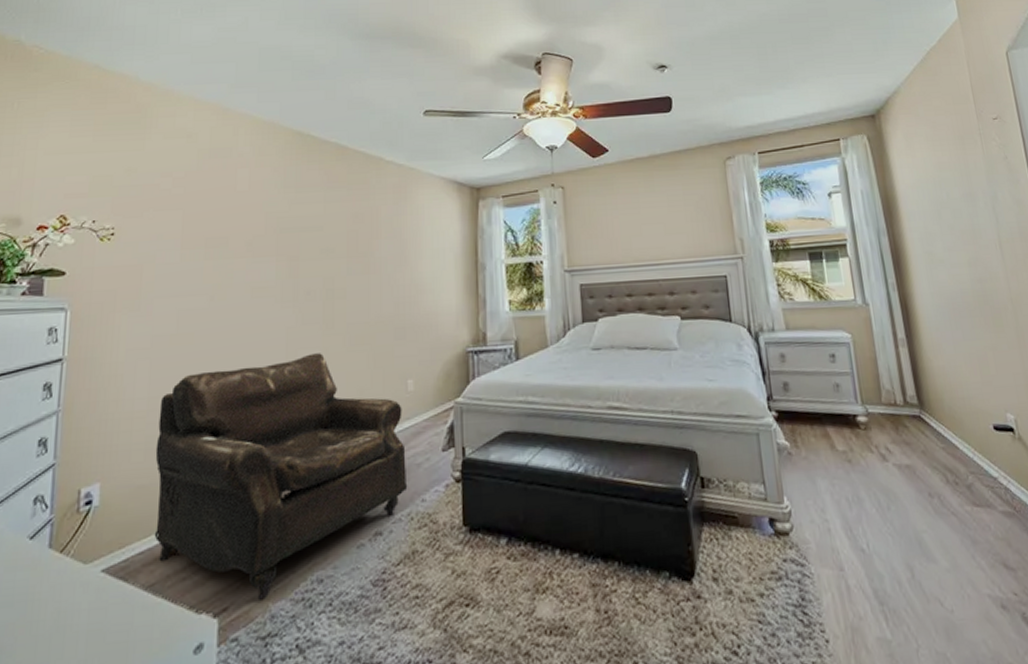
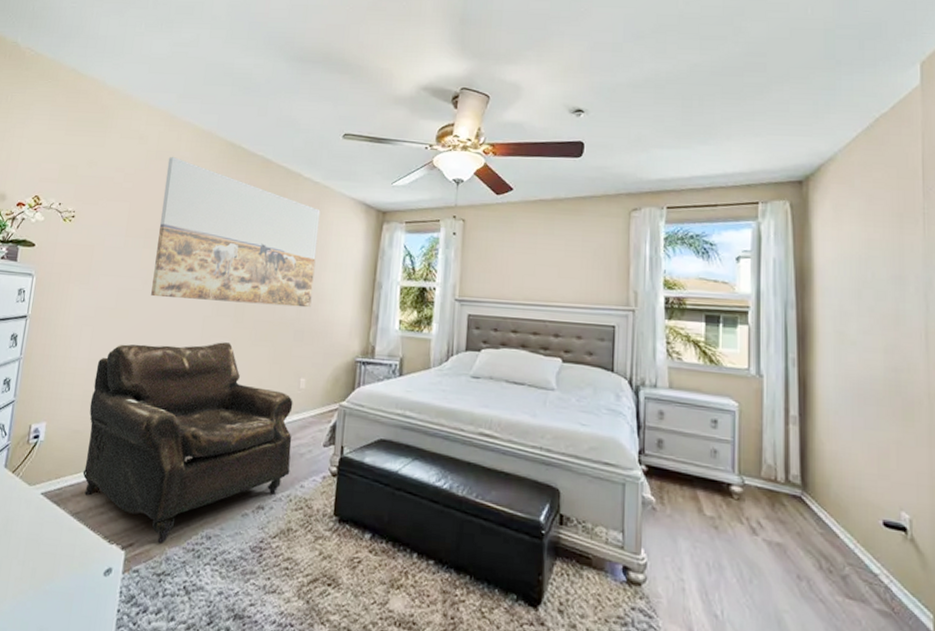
wall art: none [220,154,410,314] -> present [151,157,321,308]

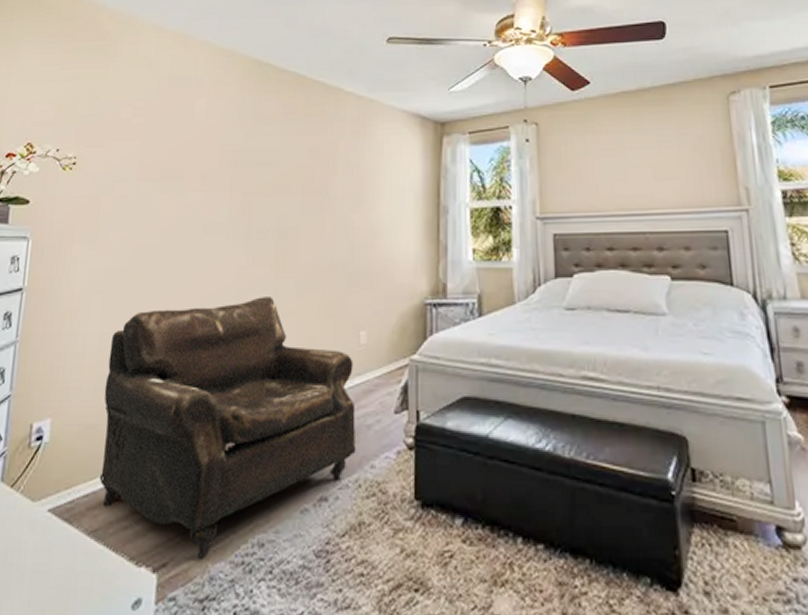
wall art: present [151,157,321,308] -> none [172,83,368,250]

